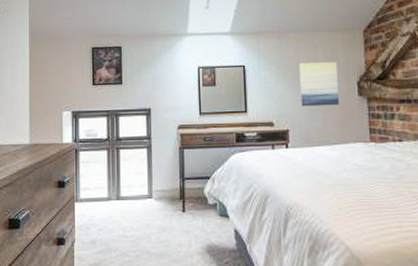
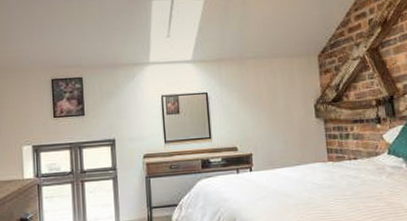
wall art: present [299,62,339,107] -> none [259,86,298,131]

